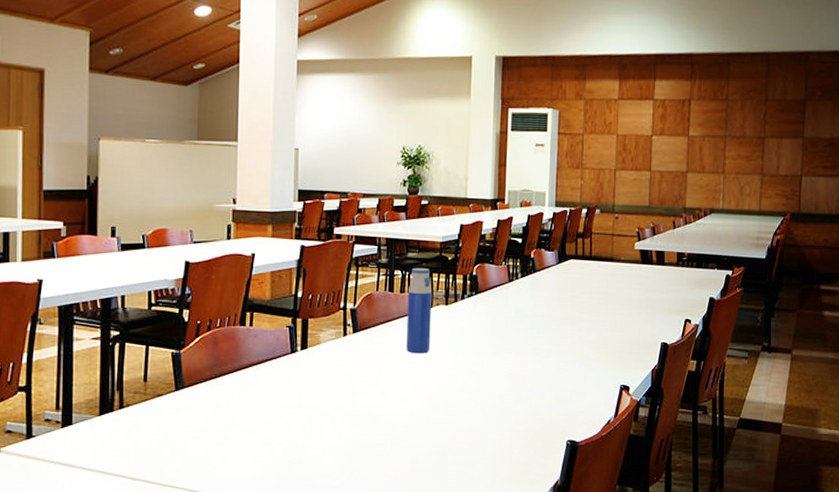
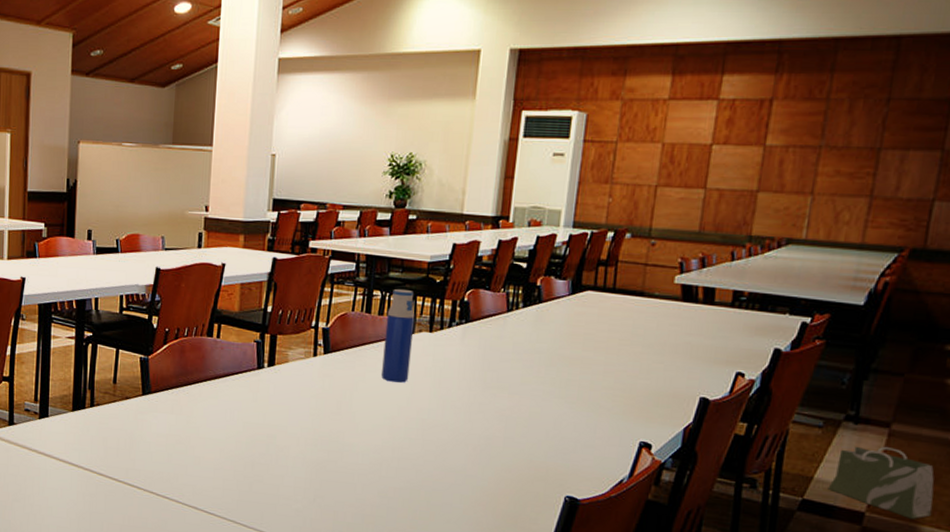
grocery bag: none [756,368,825,424] -> present [828,446,935,519]

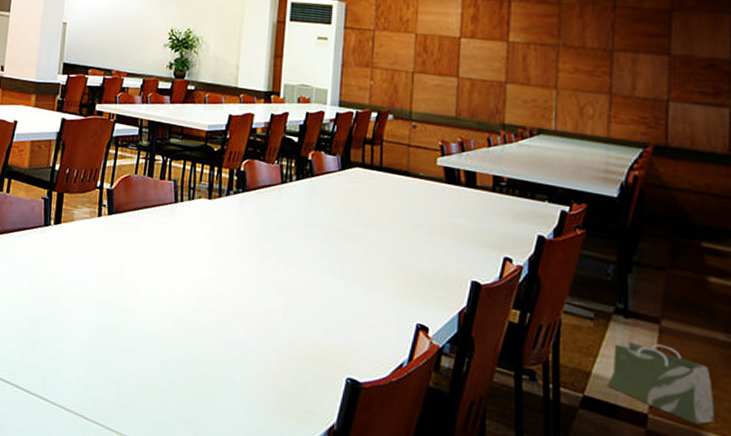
water bottle: present [381,288,415,383] -> none [163,154,195,249]

